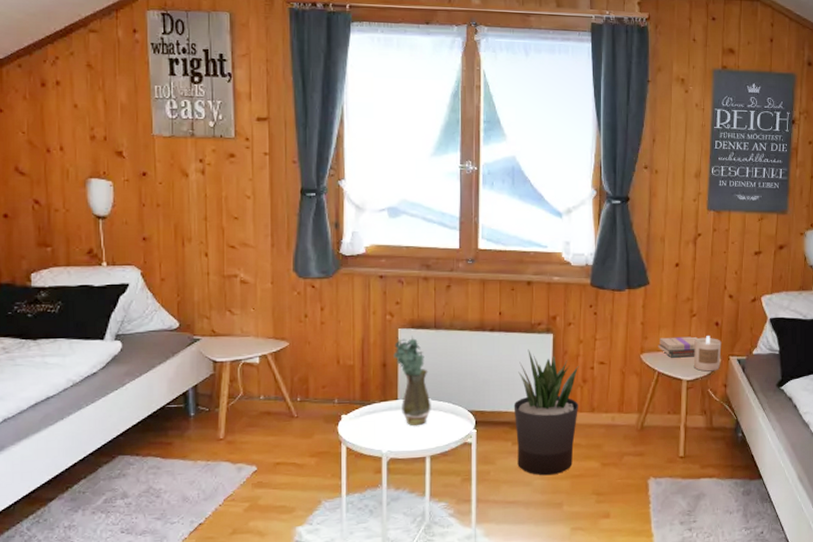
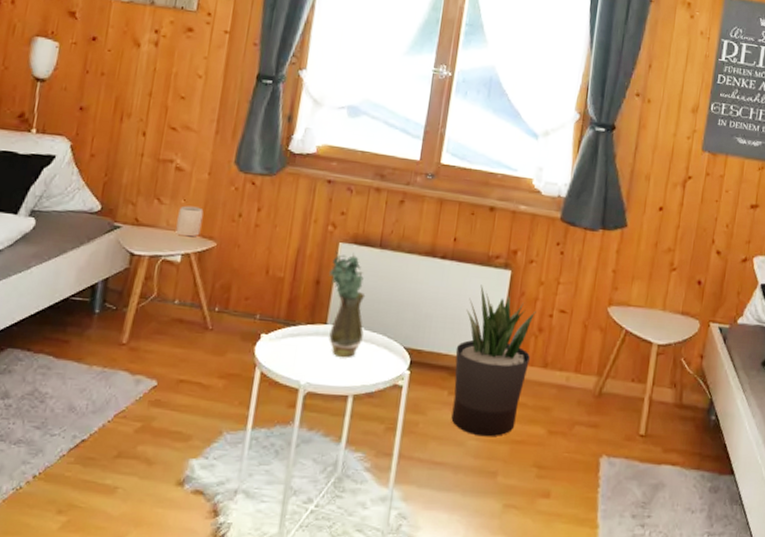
mug: none [249,313,273,341] -> present [175,205,204,237]
books: present [657,336,697,358] -> none [628,290,675,318]
candle: present [694,336,722,372] -> none [668,295,703,338]

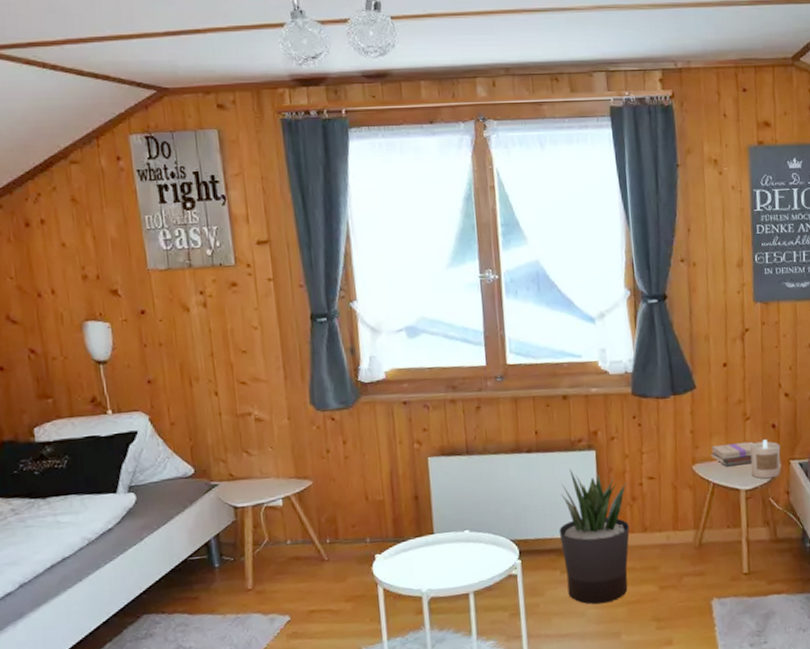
mug: present [175,205,204,237] -> none [268,451,294,482]
vase: present [329,251,366,358] -> none [425,464,471,561]
books: none [628,290,675,318] -> present [710,441,754,467]
candle: none [668,295,703,338] -> present [750,439,781,479]

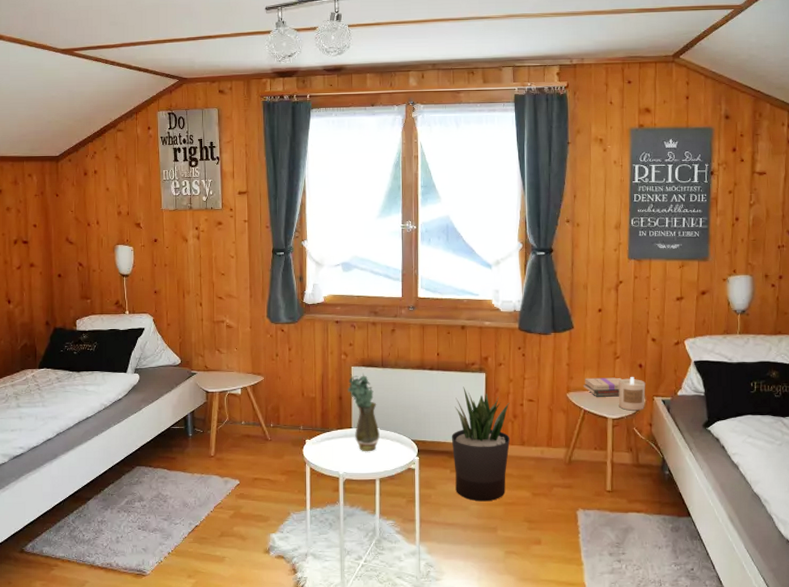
vase: none [425,464,471,561] -> present [348,373,380,452]

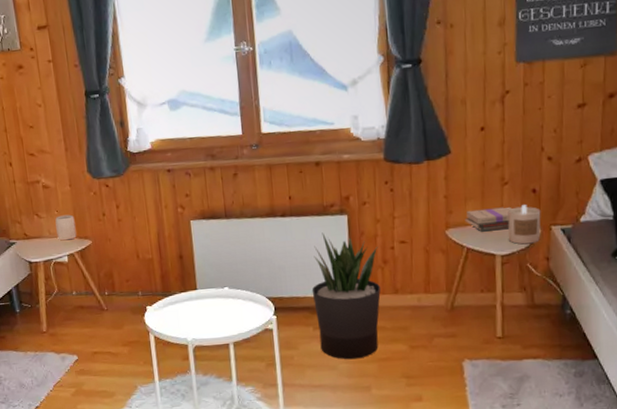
mug: none [233,352,251,375] -> present [55,214,77,241]
vase: present [348,373,380,452] -> none [188,227,230,315]

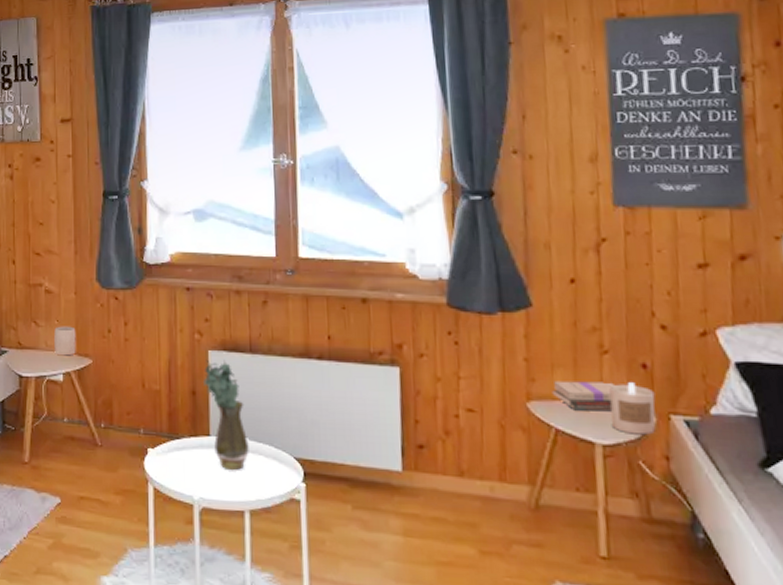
vase: none [188,227,230,315] -> present [204,359,249,471]
planter: present [312,232,381,360] -> none [352,385,441,557]

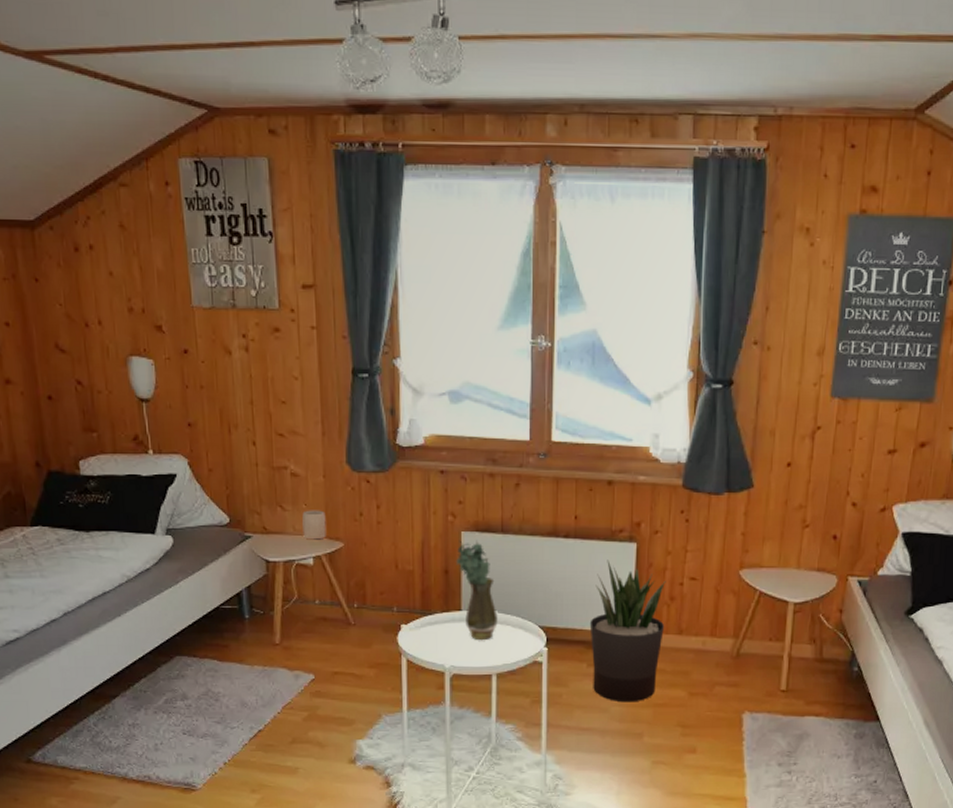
planter: none [352,385,441,557] -> present [589,560,666,703]
books: present [551,380,614,412] -> none [760,551,810,576]
candle: present [609,382,656,435] -> none [804,551,839,593]

